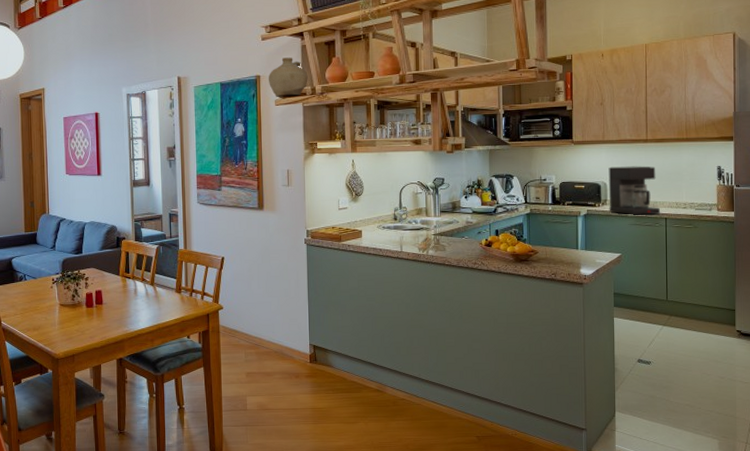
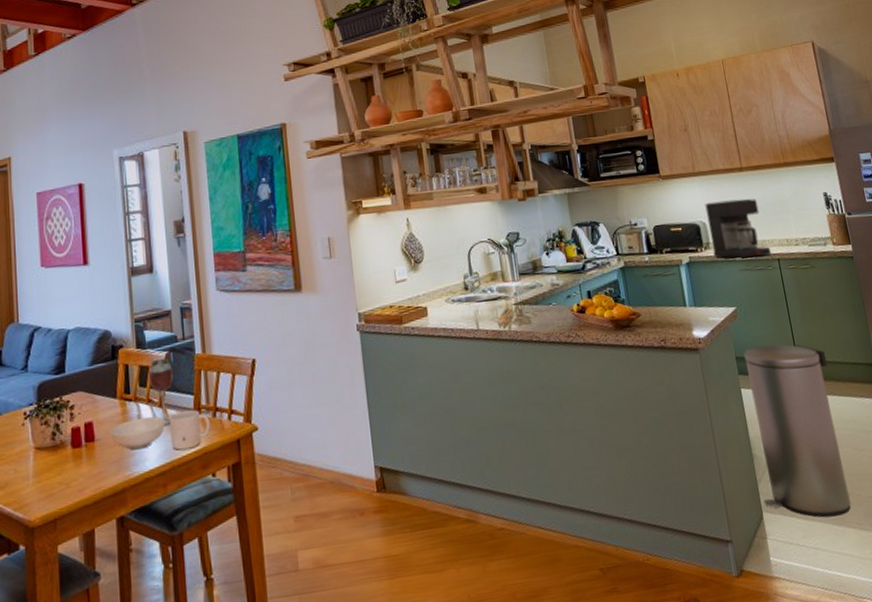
bowl: none [114,291,155,314] -> present [110,416,166,450]
wineglass: none [143,250,161,298] -> present [148,358,173,425]
mug: none [157,289,188,317] -> present [168,409,211,451]
ceramic jug: present [269,57,308,98] -> none [296,99,345,149]
pedal bin: none [617,286,693,421] -> present [743,344,851,518]

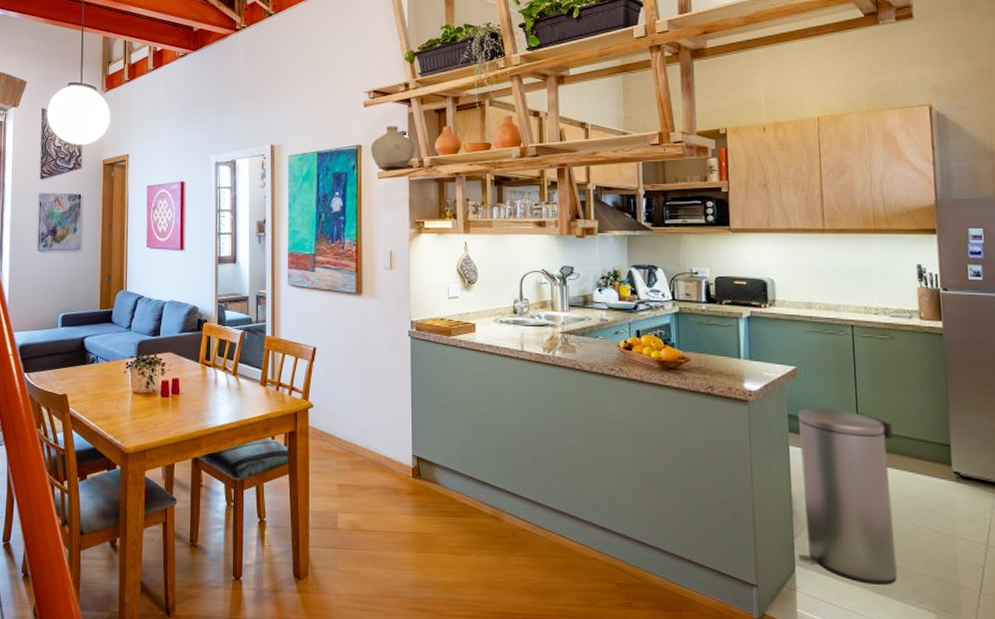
bowl: present [110,416,166,450] -> none [192,381,237,407]
wineglass: present [148,358,173,425] -> none [225,335,246,390]
mug: present [168,409,211,451] -> none [239,381,274,413]
ceramic jug: none [296,99,345,149] -> present [371,126,415,170]
coffee maker: present [705,198,772,259] -> none [776,260,845,321]

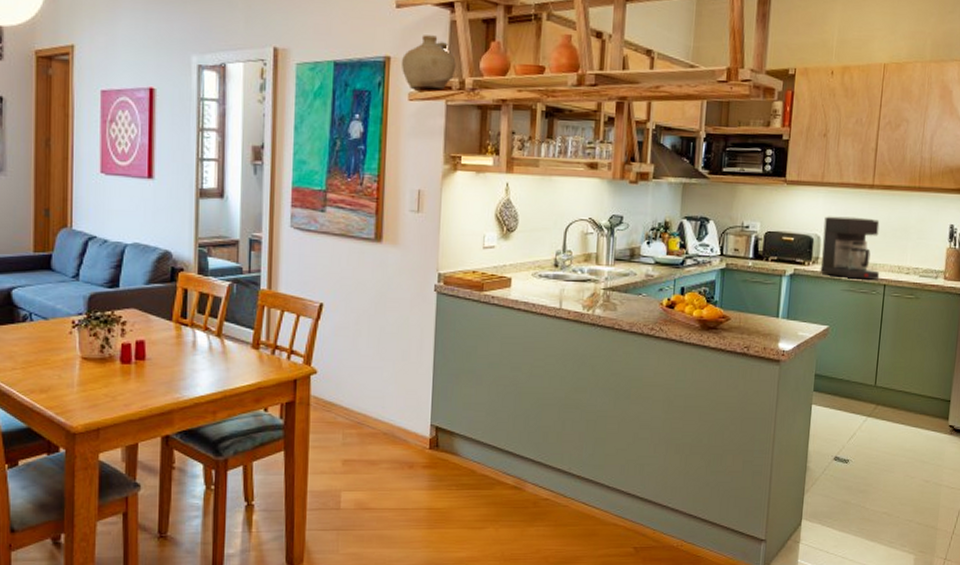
coffee maker: none [776,260,845,321] -> present [820,216,880,280]
pedal bin: present [797,407,897,585] -> none [805,366,905,532]

